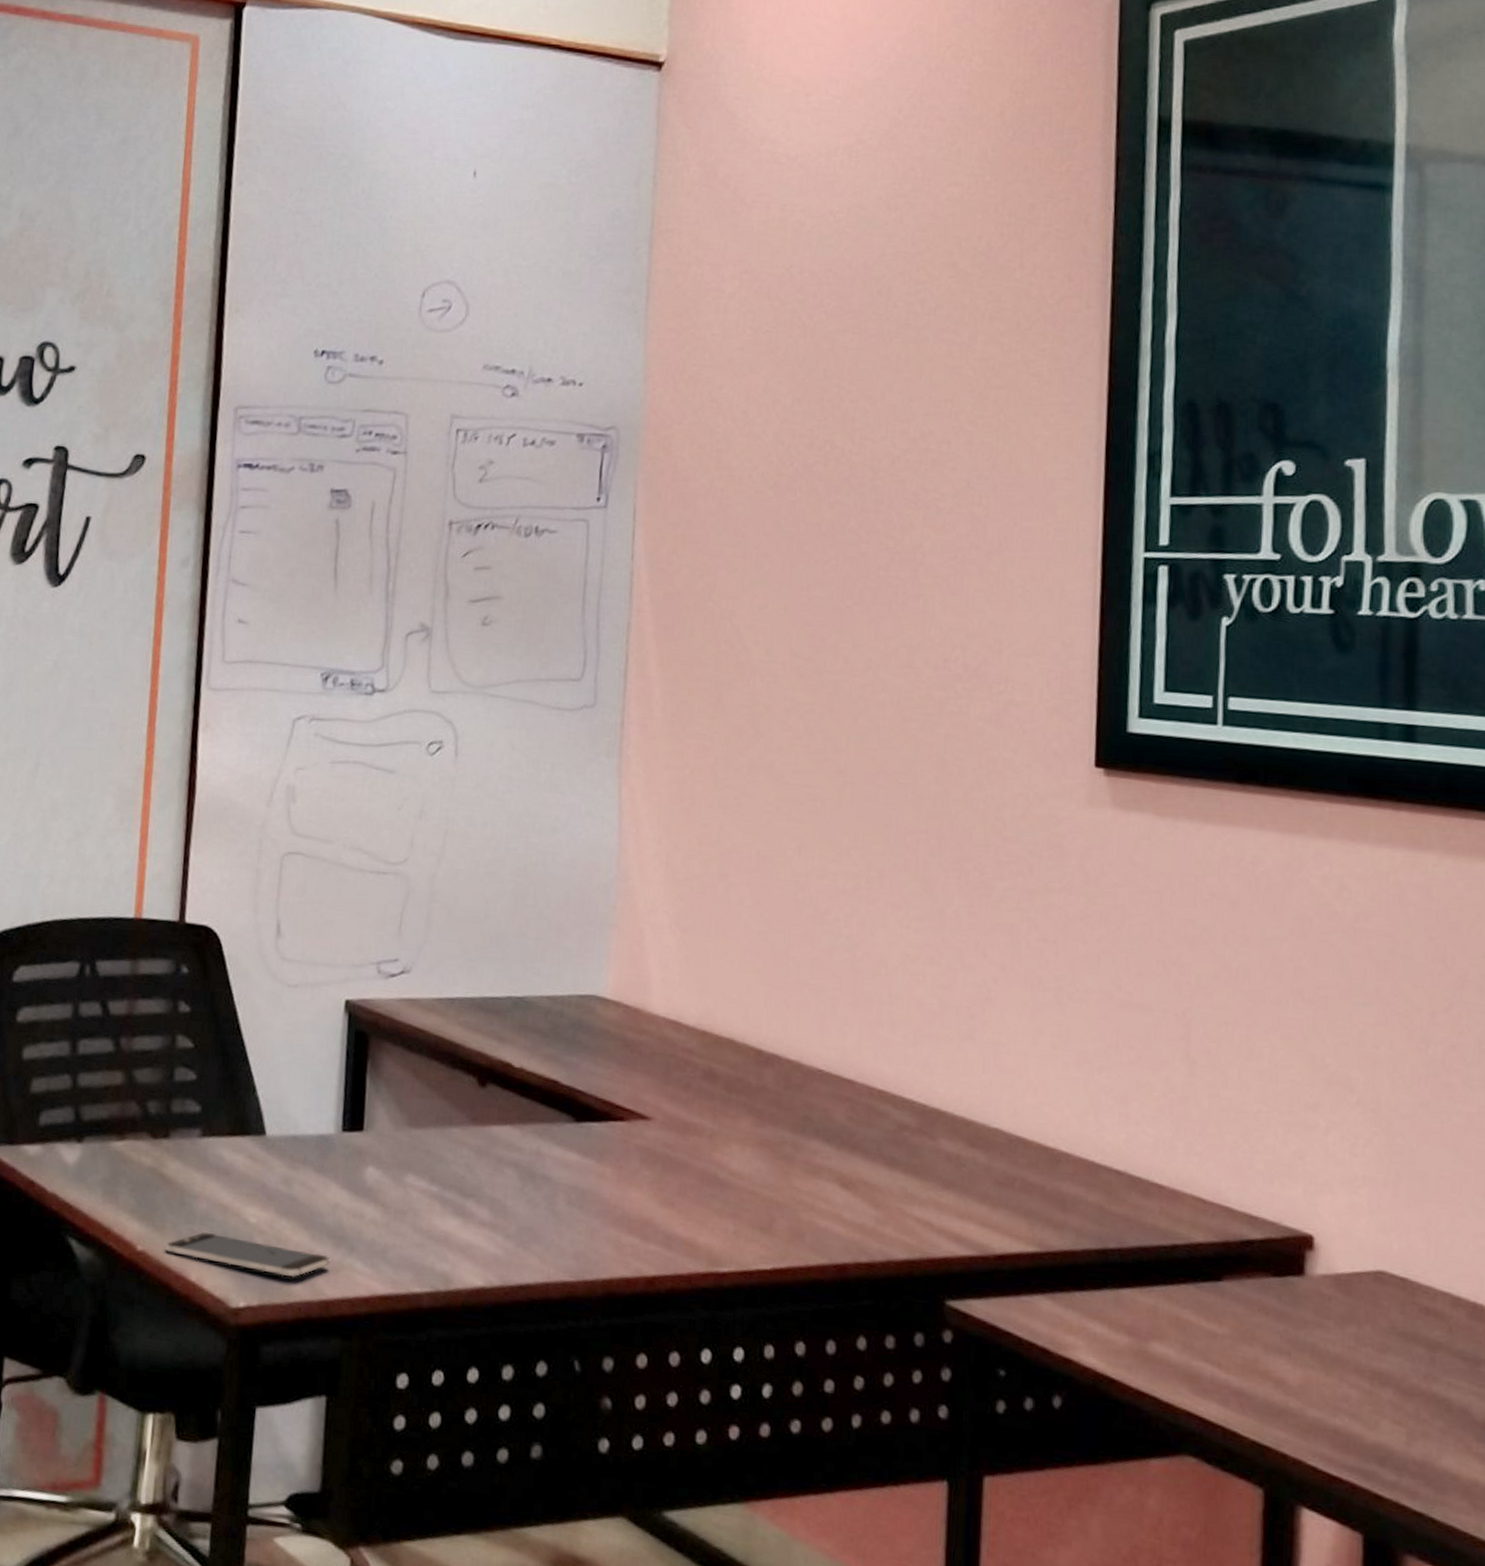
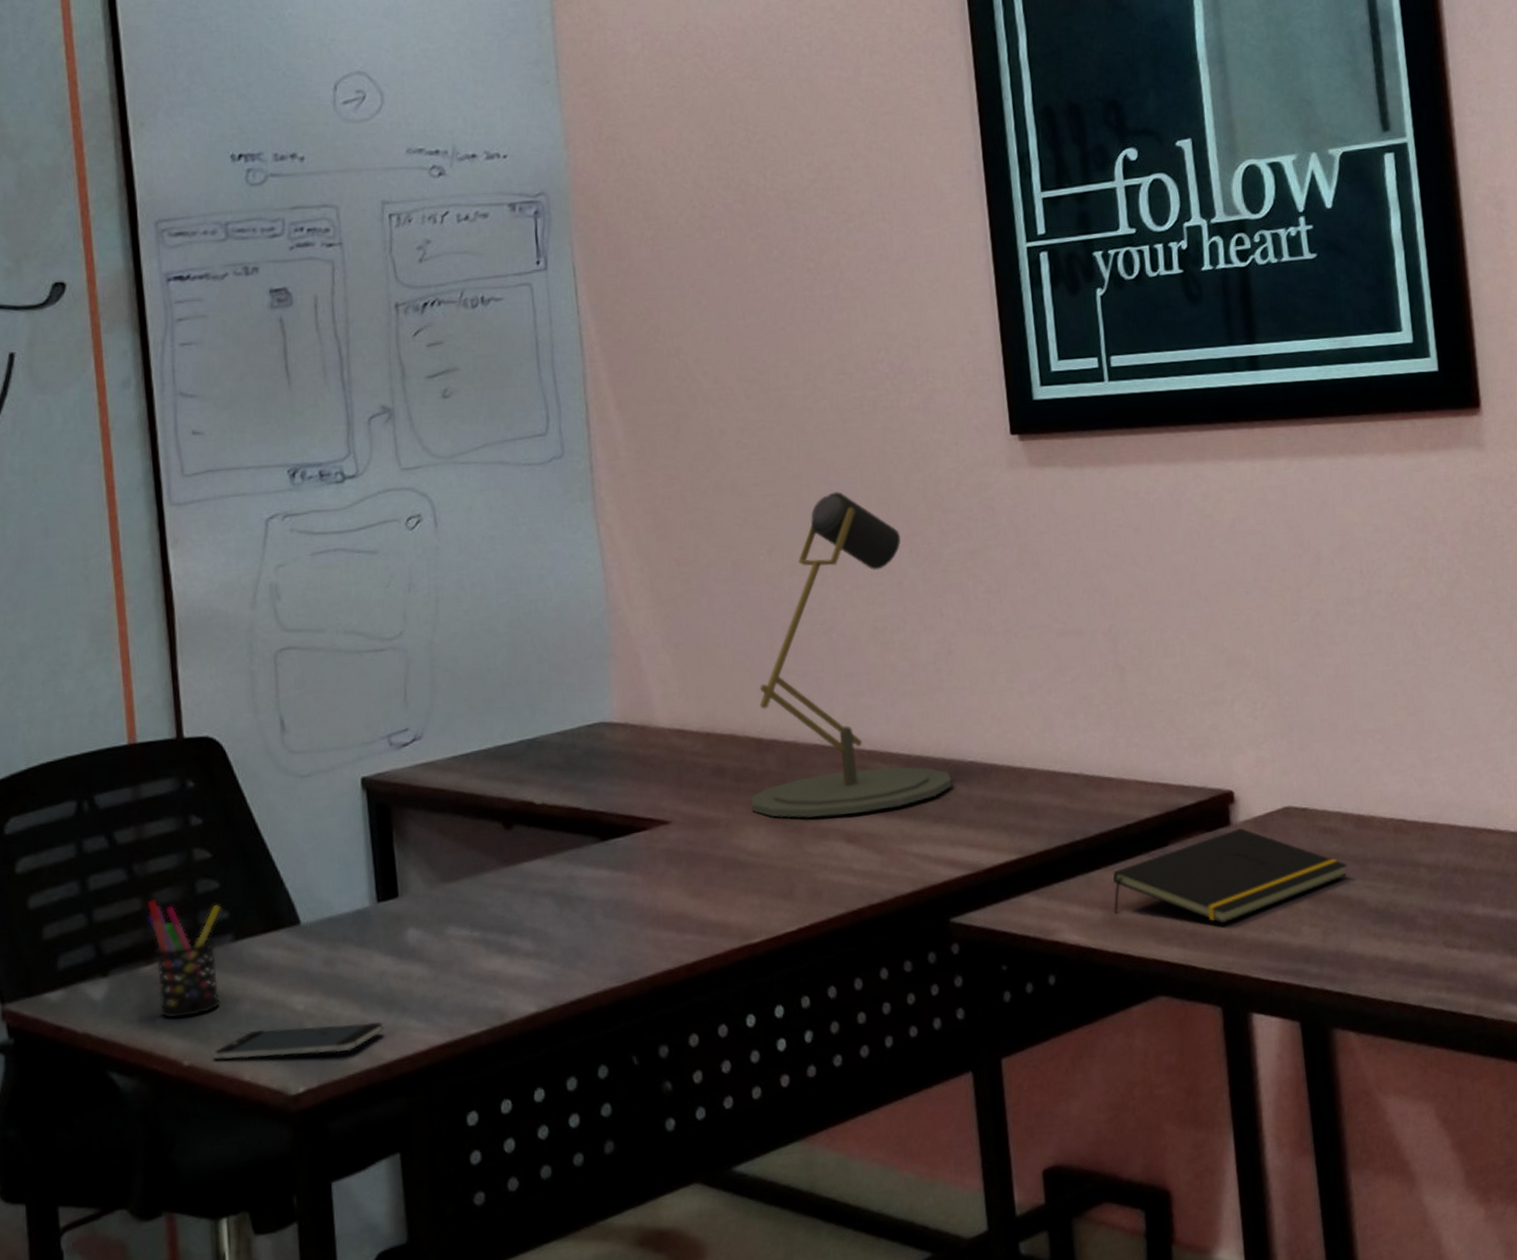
pen holder: none [124,1077,195,1203] -> present [146,899,221,1019]
desk lamp: none [740,795,971,1161] -> present [751,492,953,818]
notepad: none [1142,1281,1451,1391] -> present [1113,827,1347,924]

